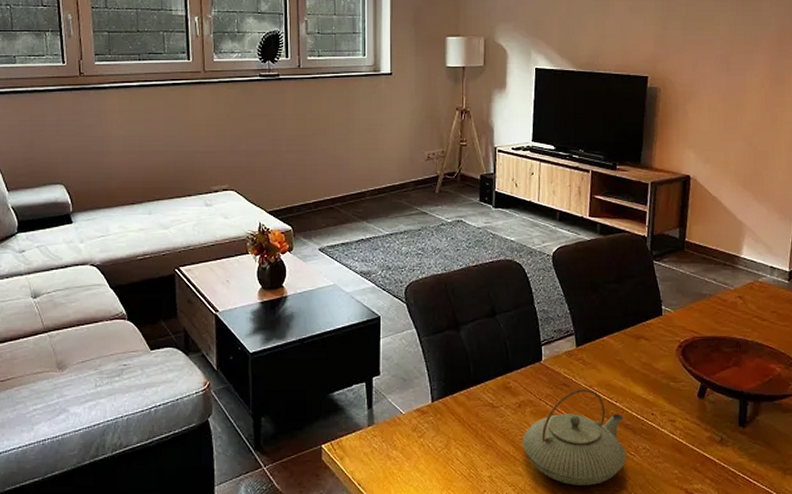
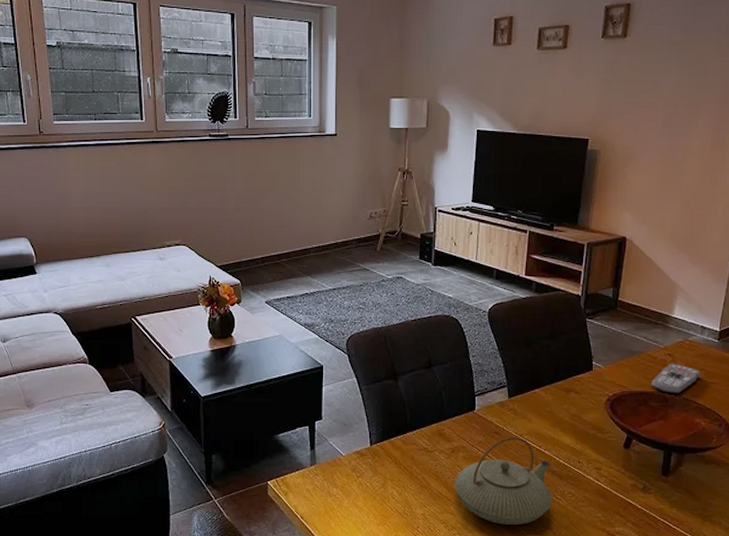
remote control: none [723,306,773,338] -> present [651,363,701,394]

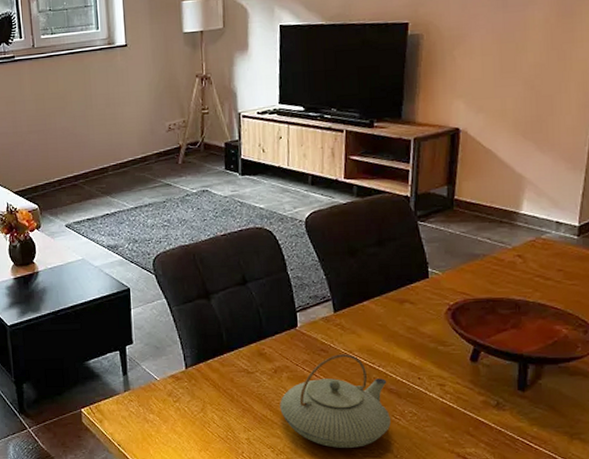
remote control: present [651,363,701,394] -> none [499,265,559,299]

